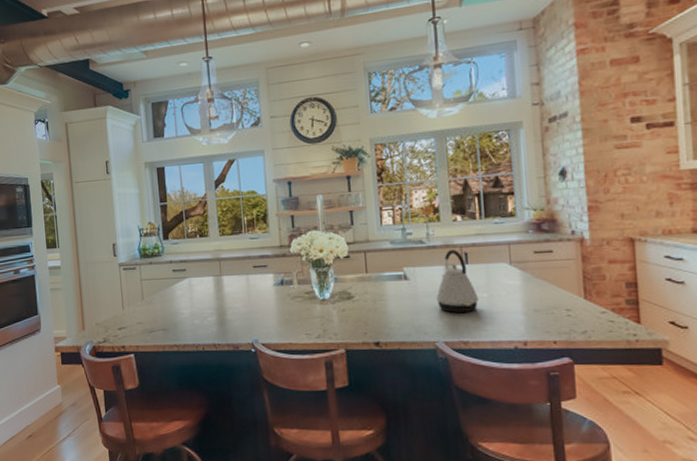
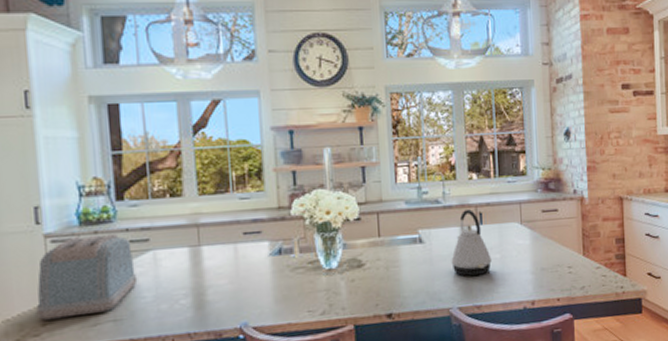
toaster: none [115,264,179,326] -> present [36,233,138,320]

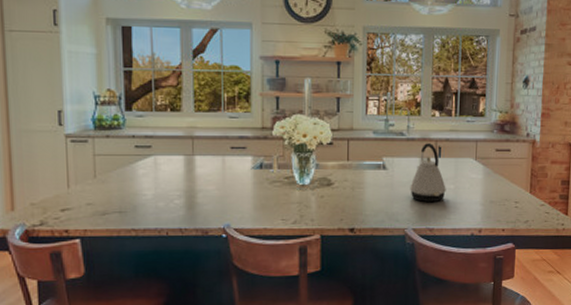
toaster: present [36,233,138,320] -> none [56,138,141,206]

